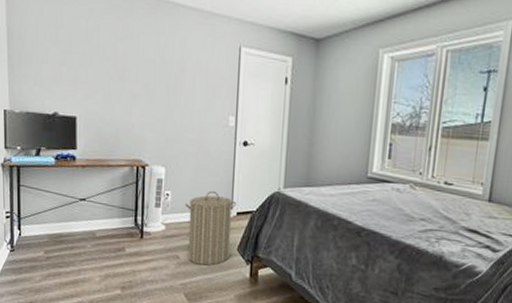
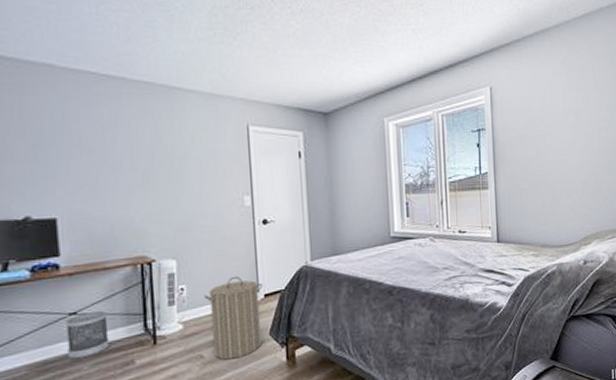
wastebasket: none [77,200,108,238] -> present [66,311,110,360]

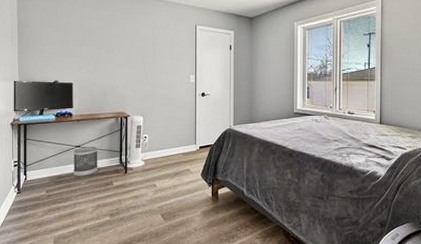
laundry hamper: present [204,276,262,360] -> none [160,131,198,190]

